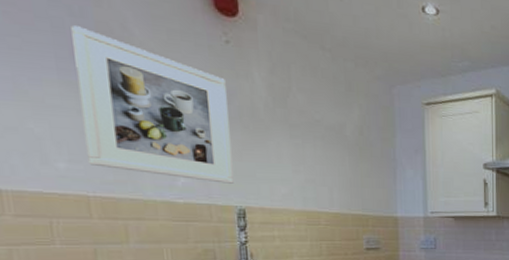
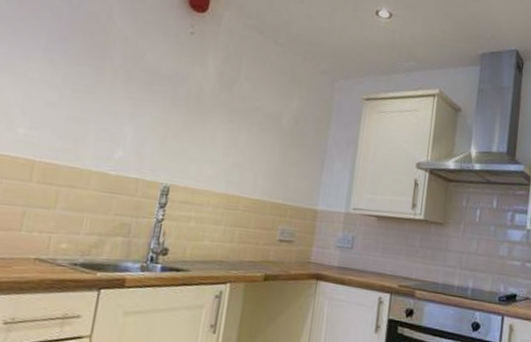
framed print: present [71,25,234,184] -> none [44,14,182,161]

